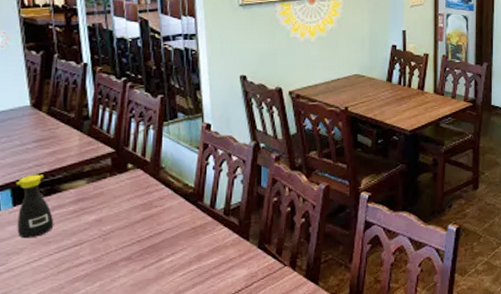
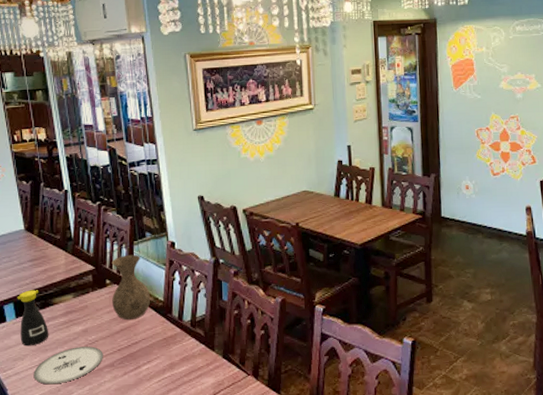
plate: none [31,237,119,282] -> present [33,346,103,385]
vase: none [133,136,180,209] -> present [111,254,151,321]

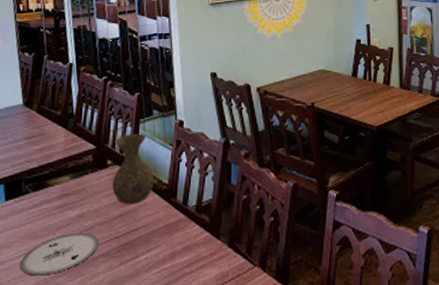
bottle: present [17,290,49,346] -> none [8,170,41,233]

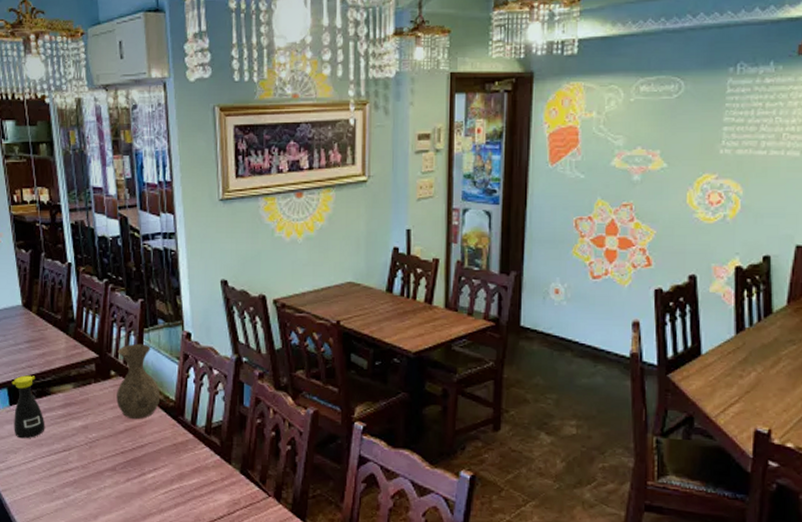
bottle: none [8,170,41,233] -> present [11,375,45,439]
plate: present [20,233,99,276] -> none [27,444,104,484]

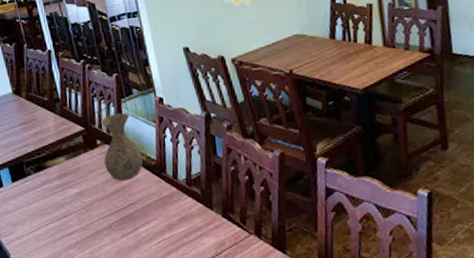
bottle: present [11,375,45,439] -> none [11,153,46,211]

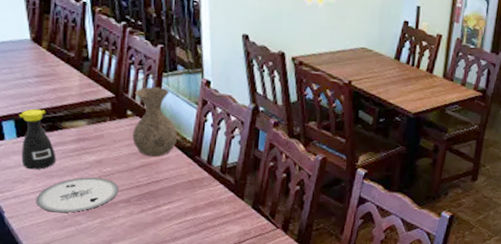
bottle: none [11,153,46,211] -> present [18,109,57,170]
plate: none [34,209,101,249] -> present [36,177,119,213]

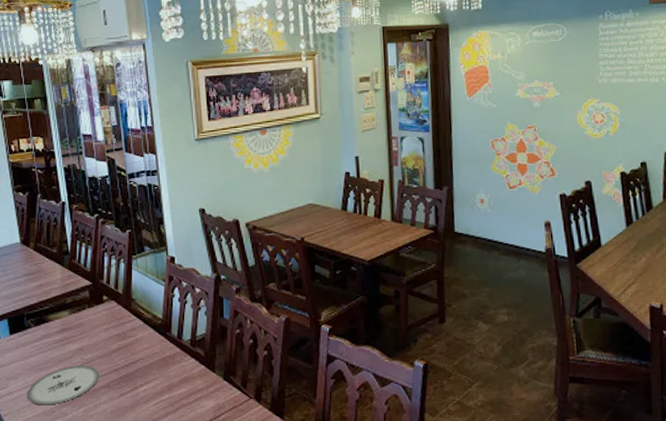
bottle: present [18,109,57,170] -> none [11,306,44,365]
vase: present [132,86,178,157] -> none [109,269,149,339]

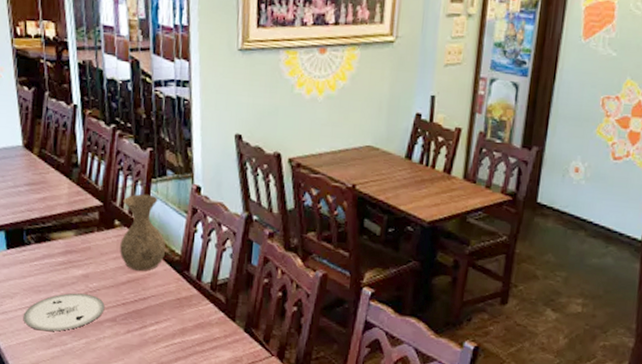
vase: none [109,269,149,339] -> present [120,194,166,272]

